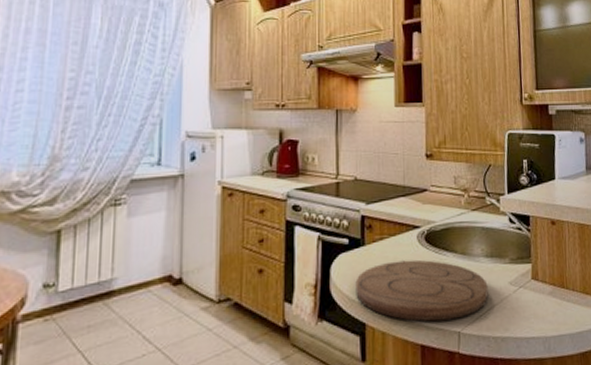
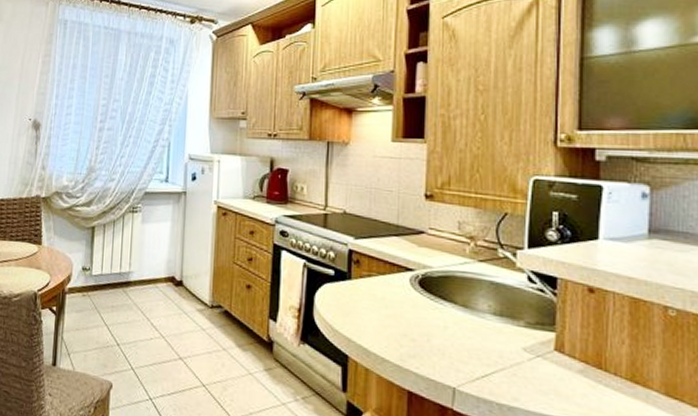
cutting board: present [355,259,489,322] -> none [339,300,494,374]

